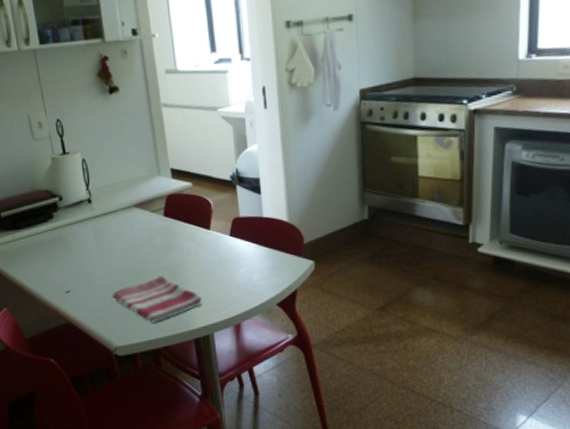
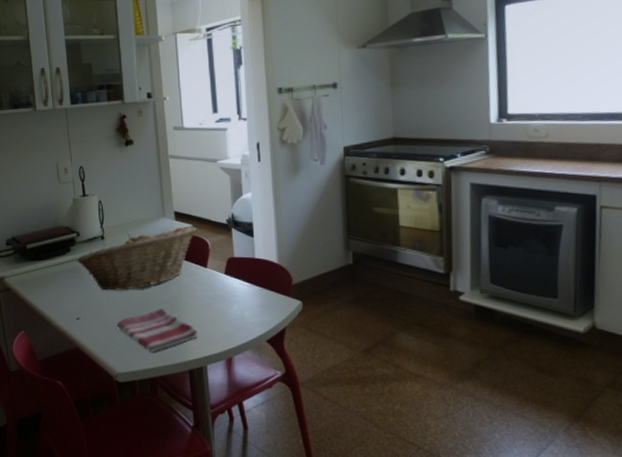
fruit basket: none [61,184,197,260] -> present [77,226,197,291]

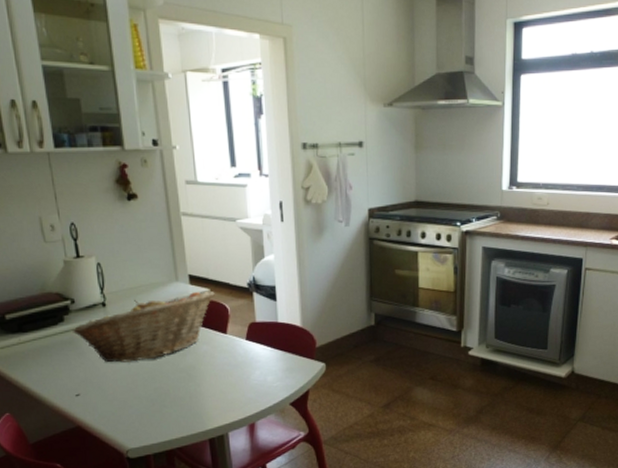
dish towel: present [116,309,198,352] -> none [125,378,218,424]

